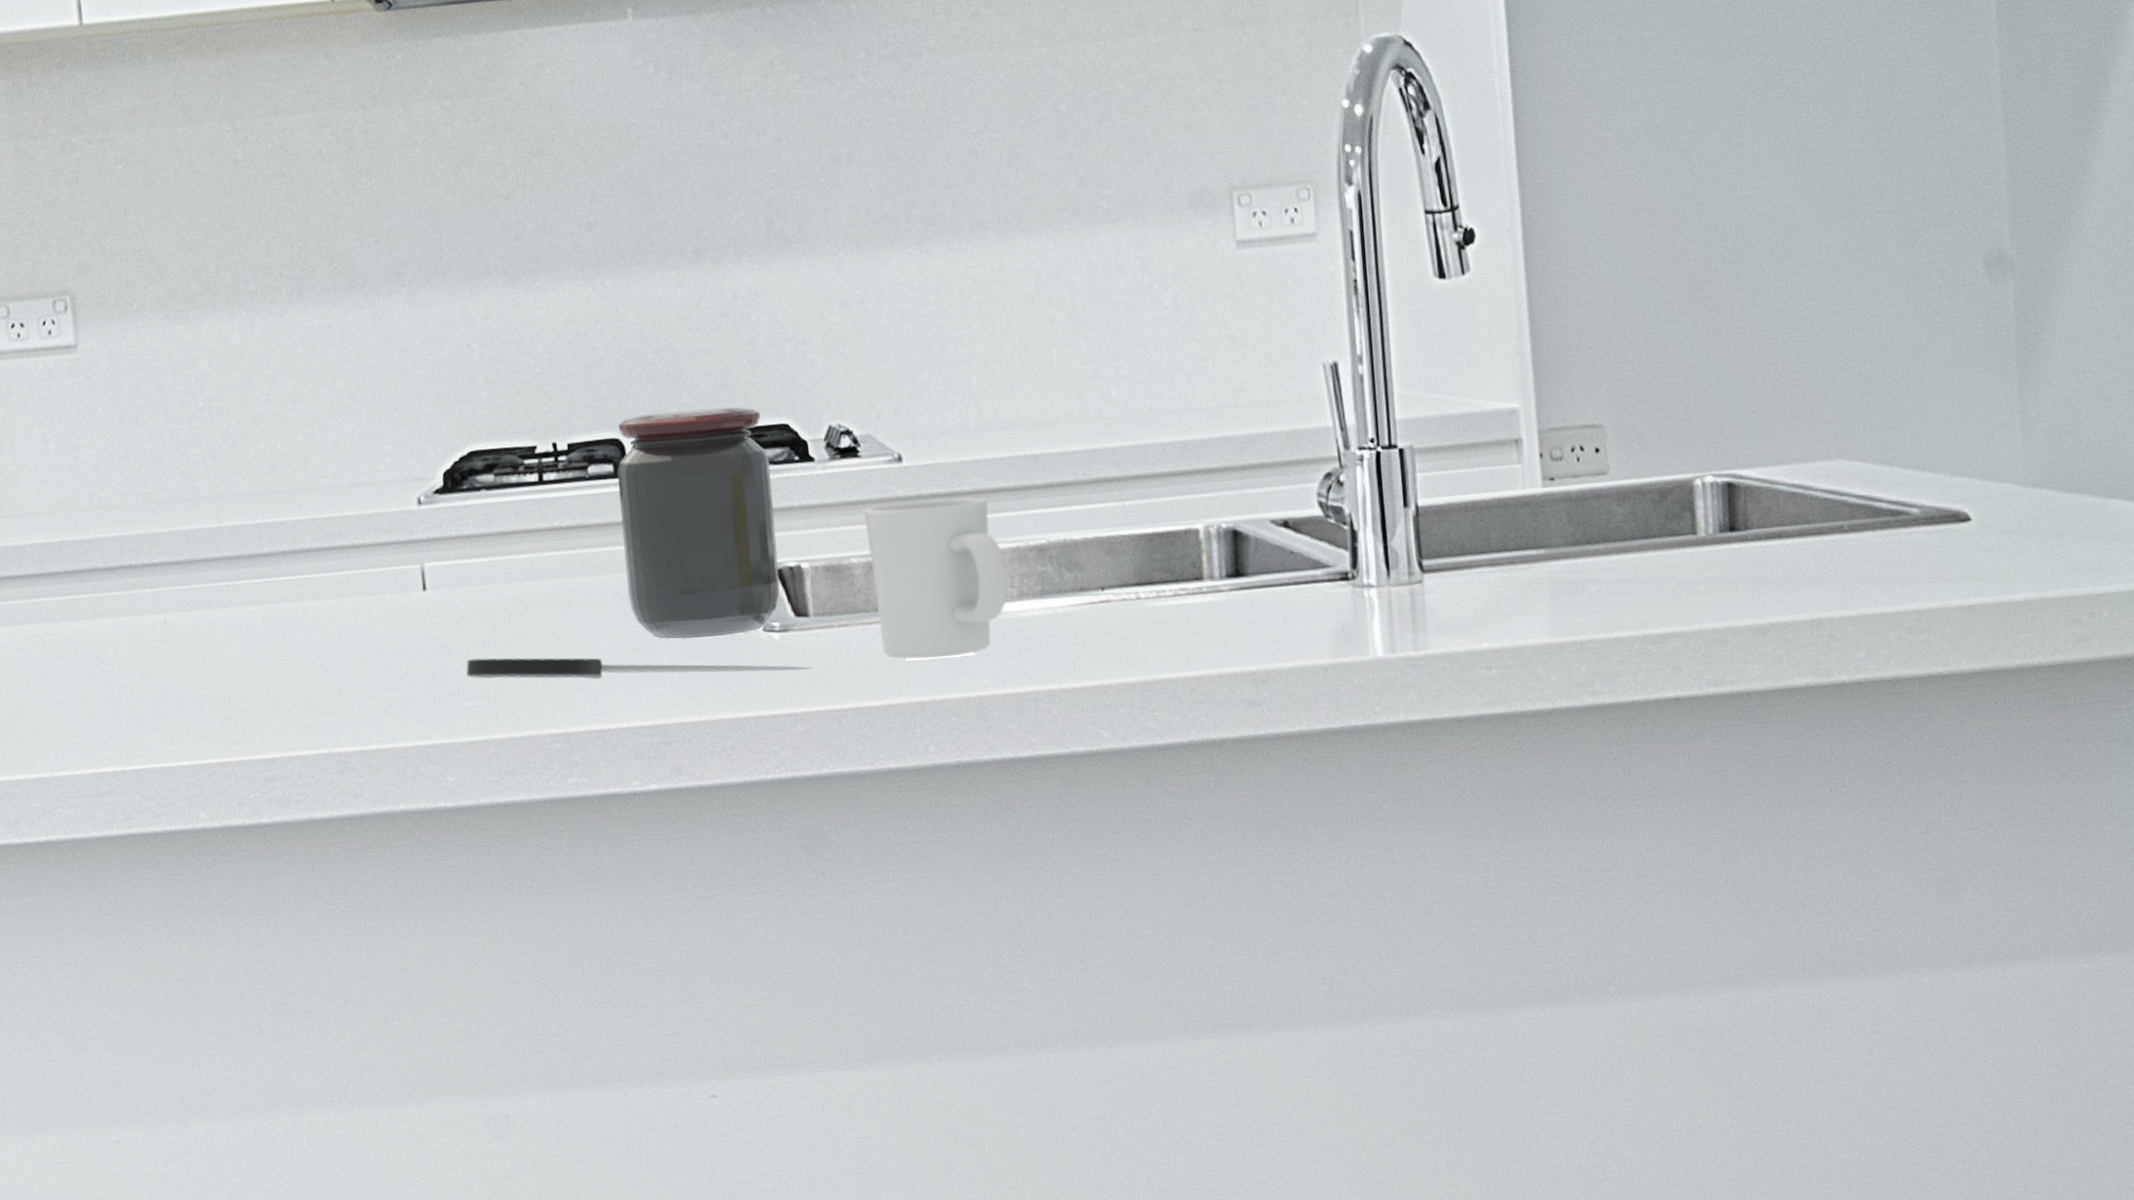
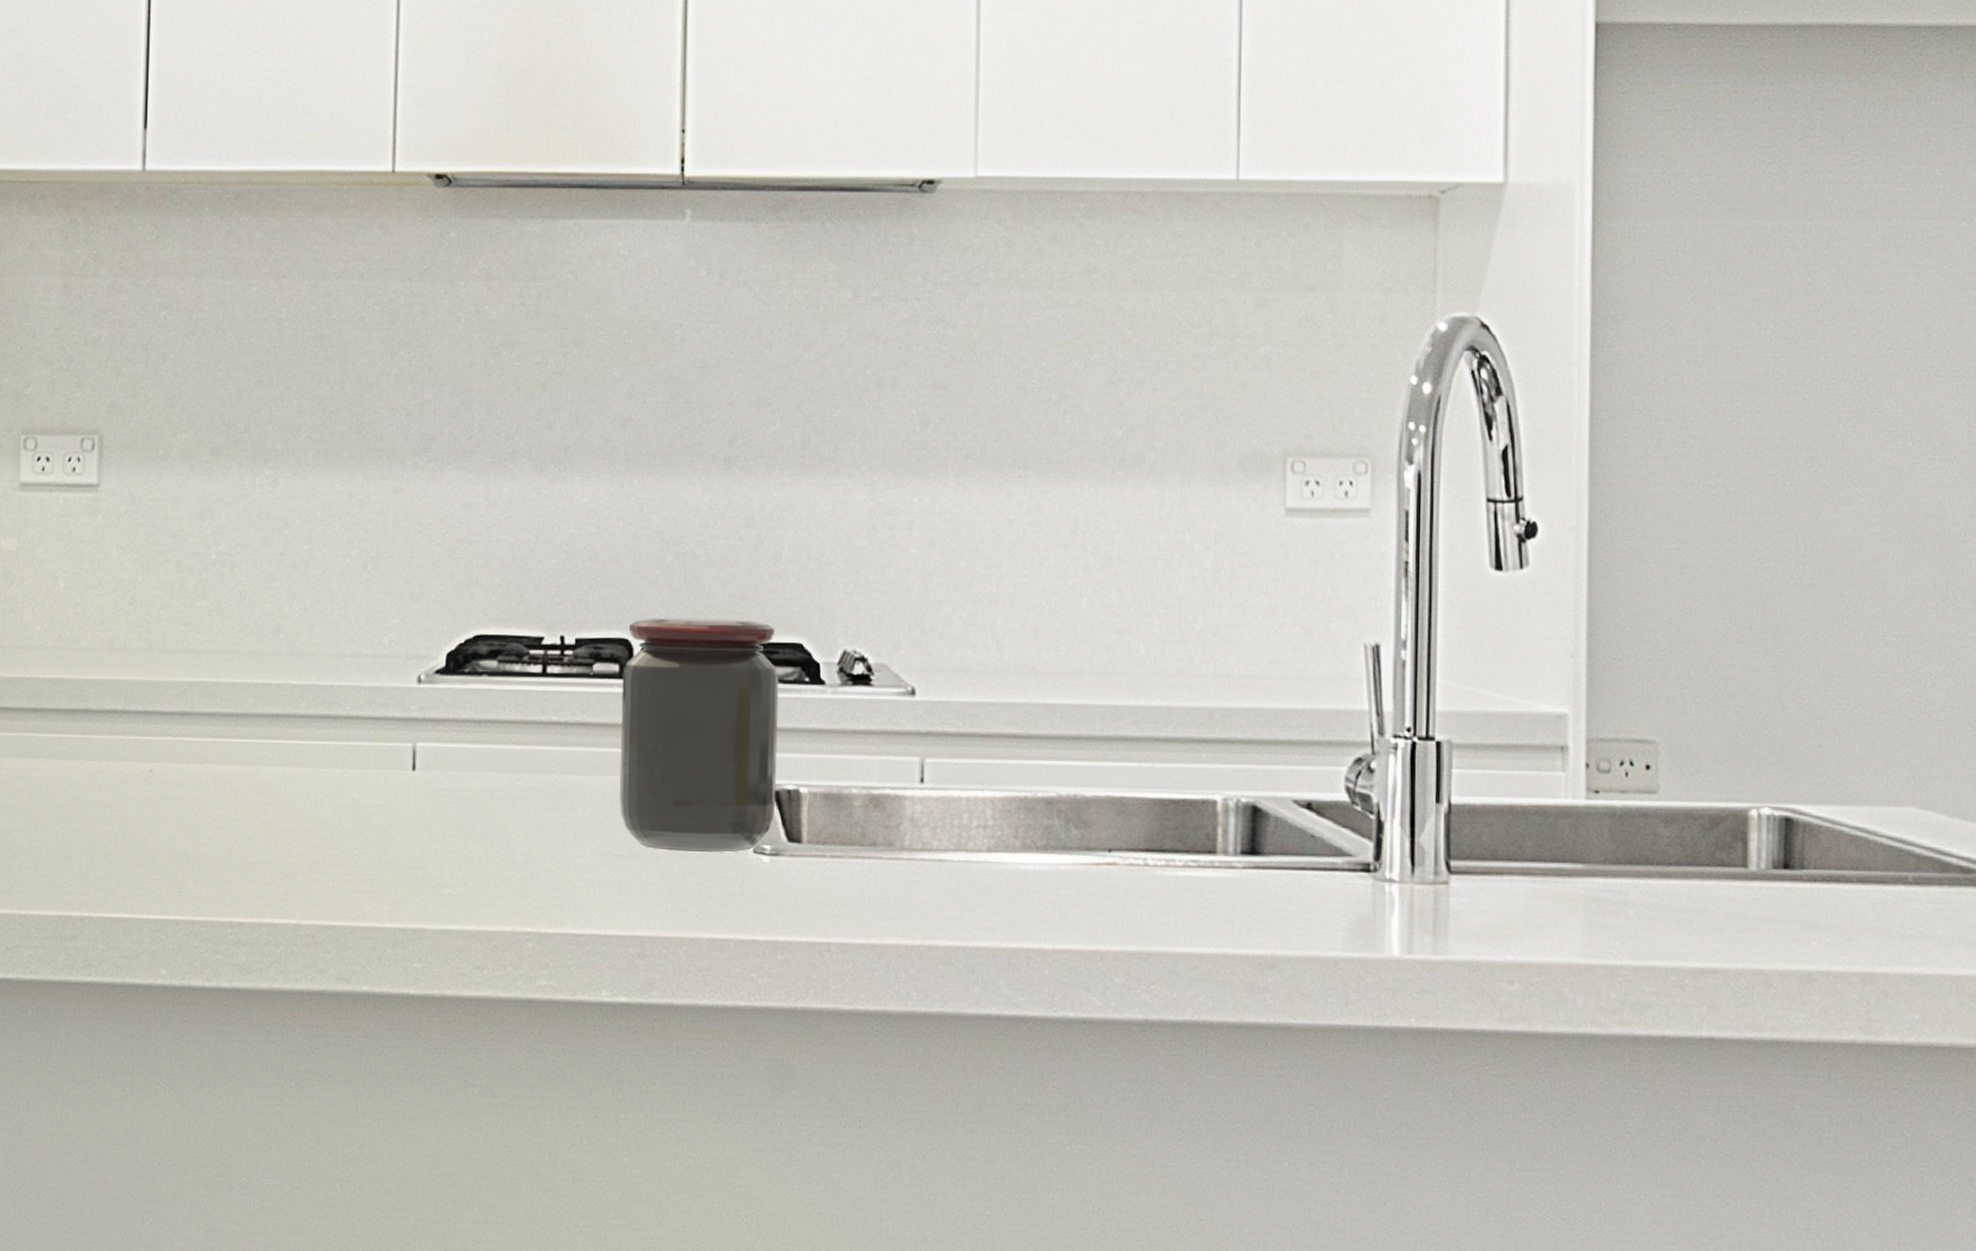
kitchen knife: present [466,657,814,679] -> none [446,846,801,897]
mug: present [864,497,1009,660] -> none [870,736,1012,902]

